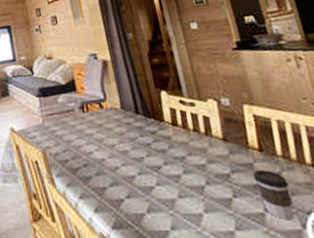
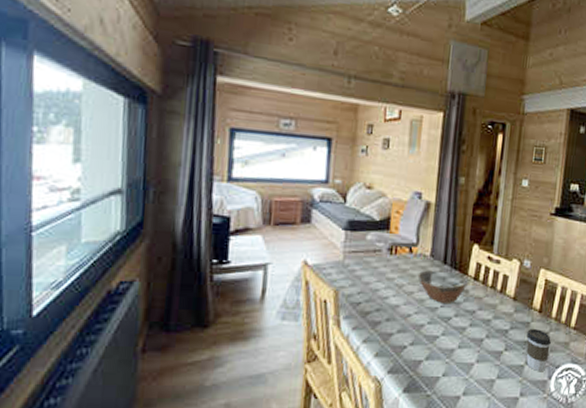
bowl: none [114,122,168,153] -> present [417,270,468,303]

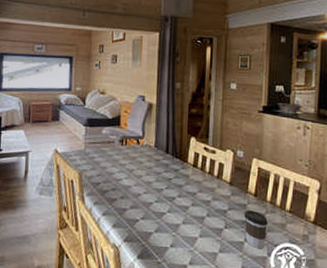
bowl: present [417,270,468,303] -> none [145,158,188,186]

